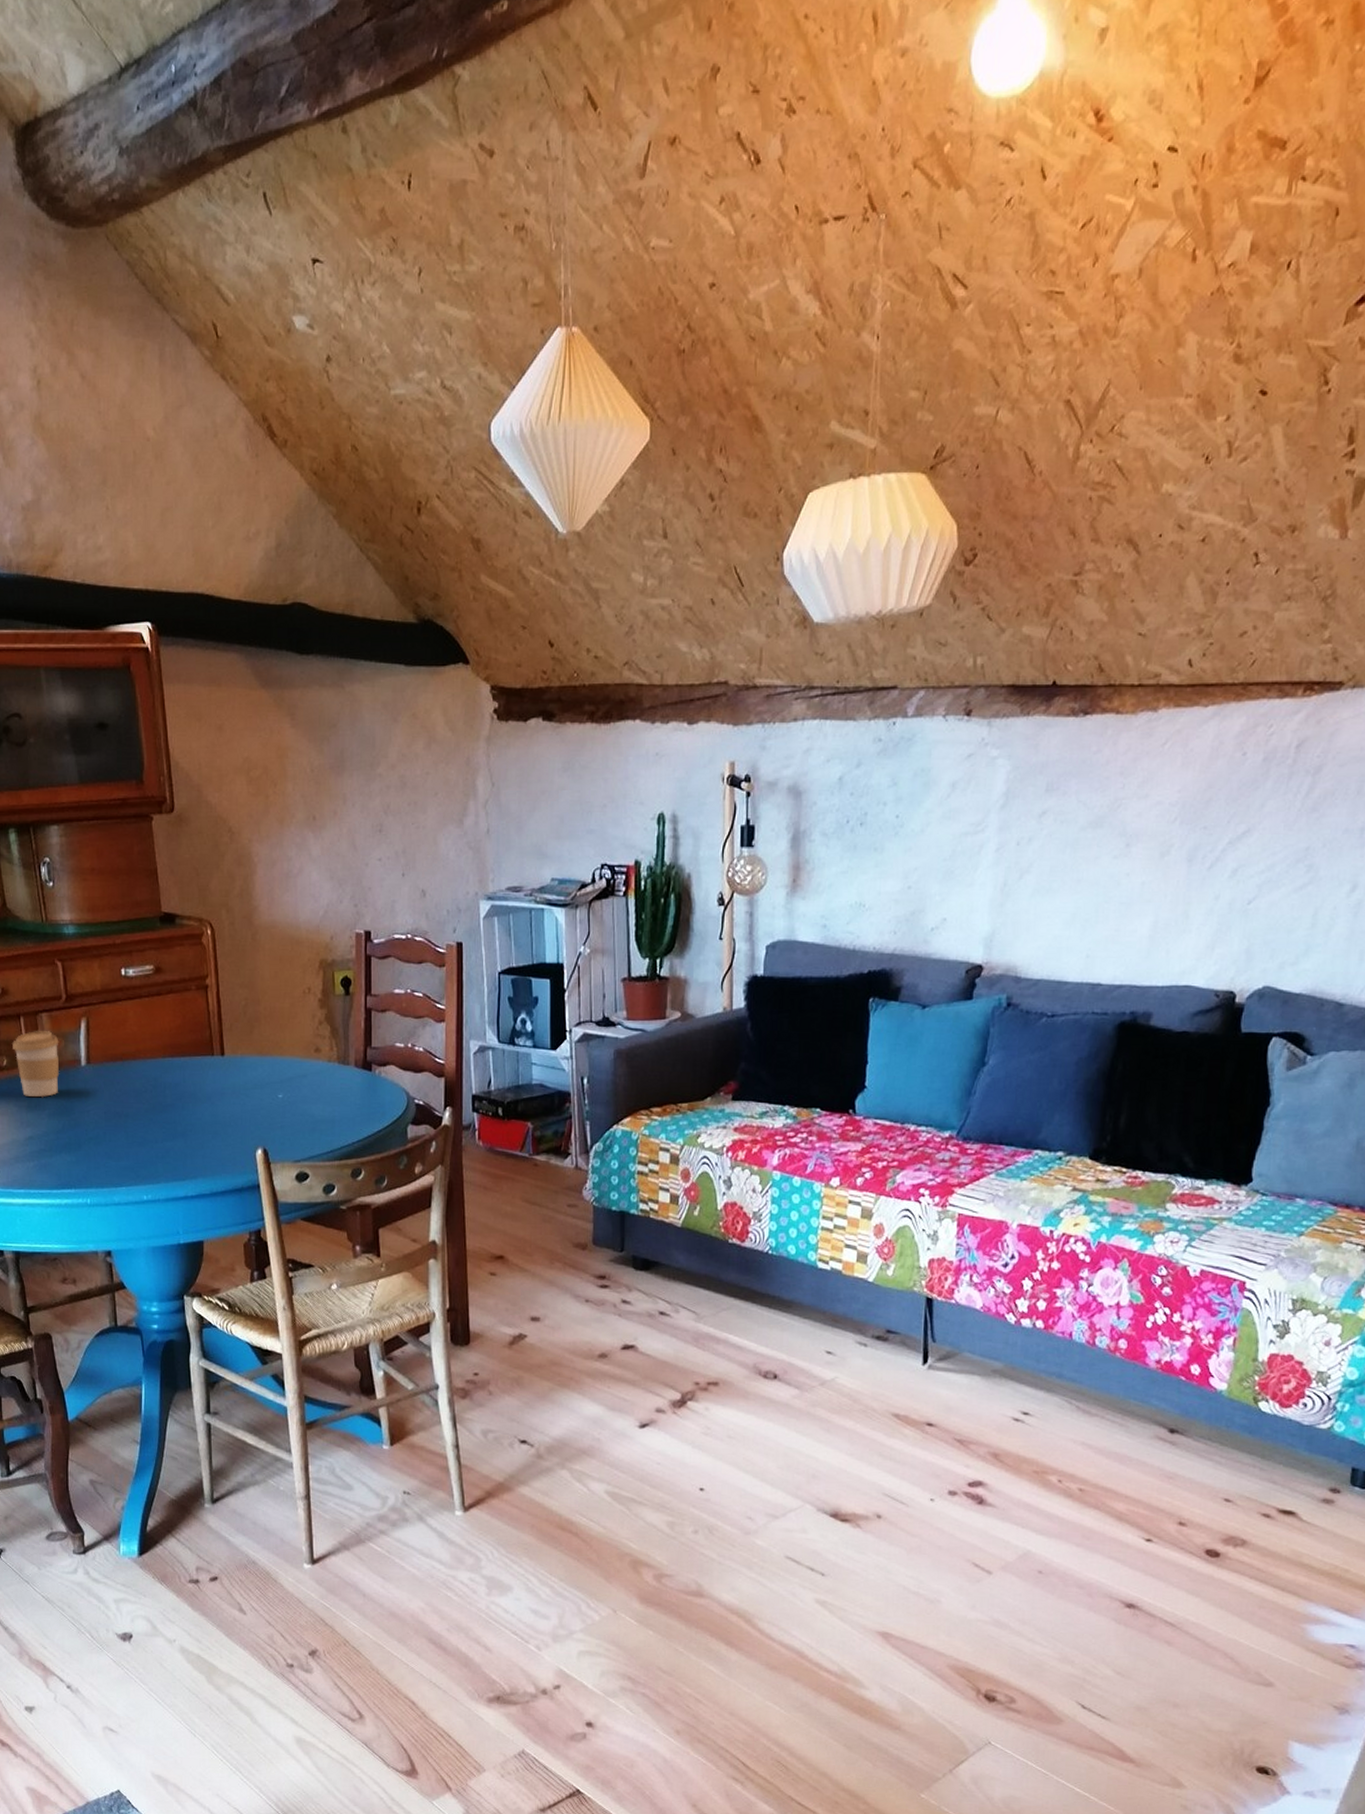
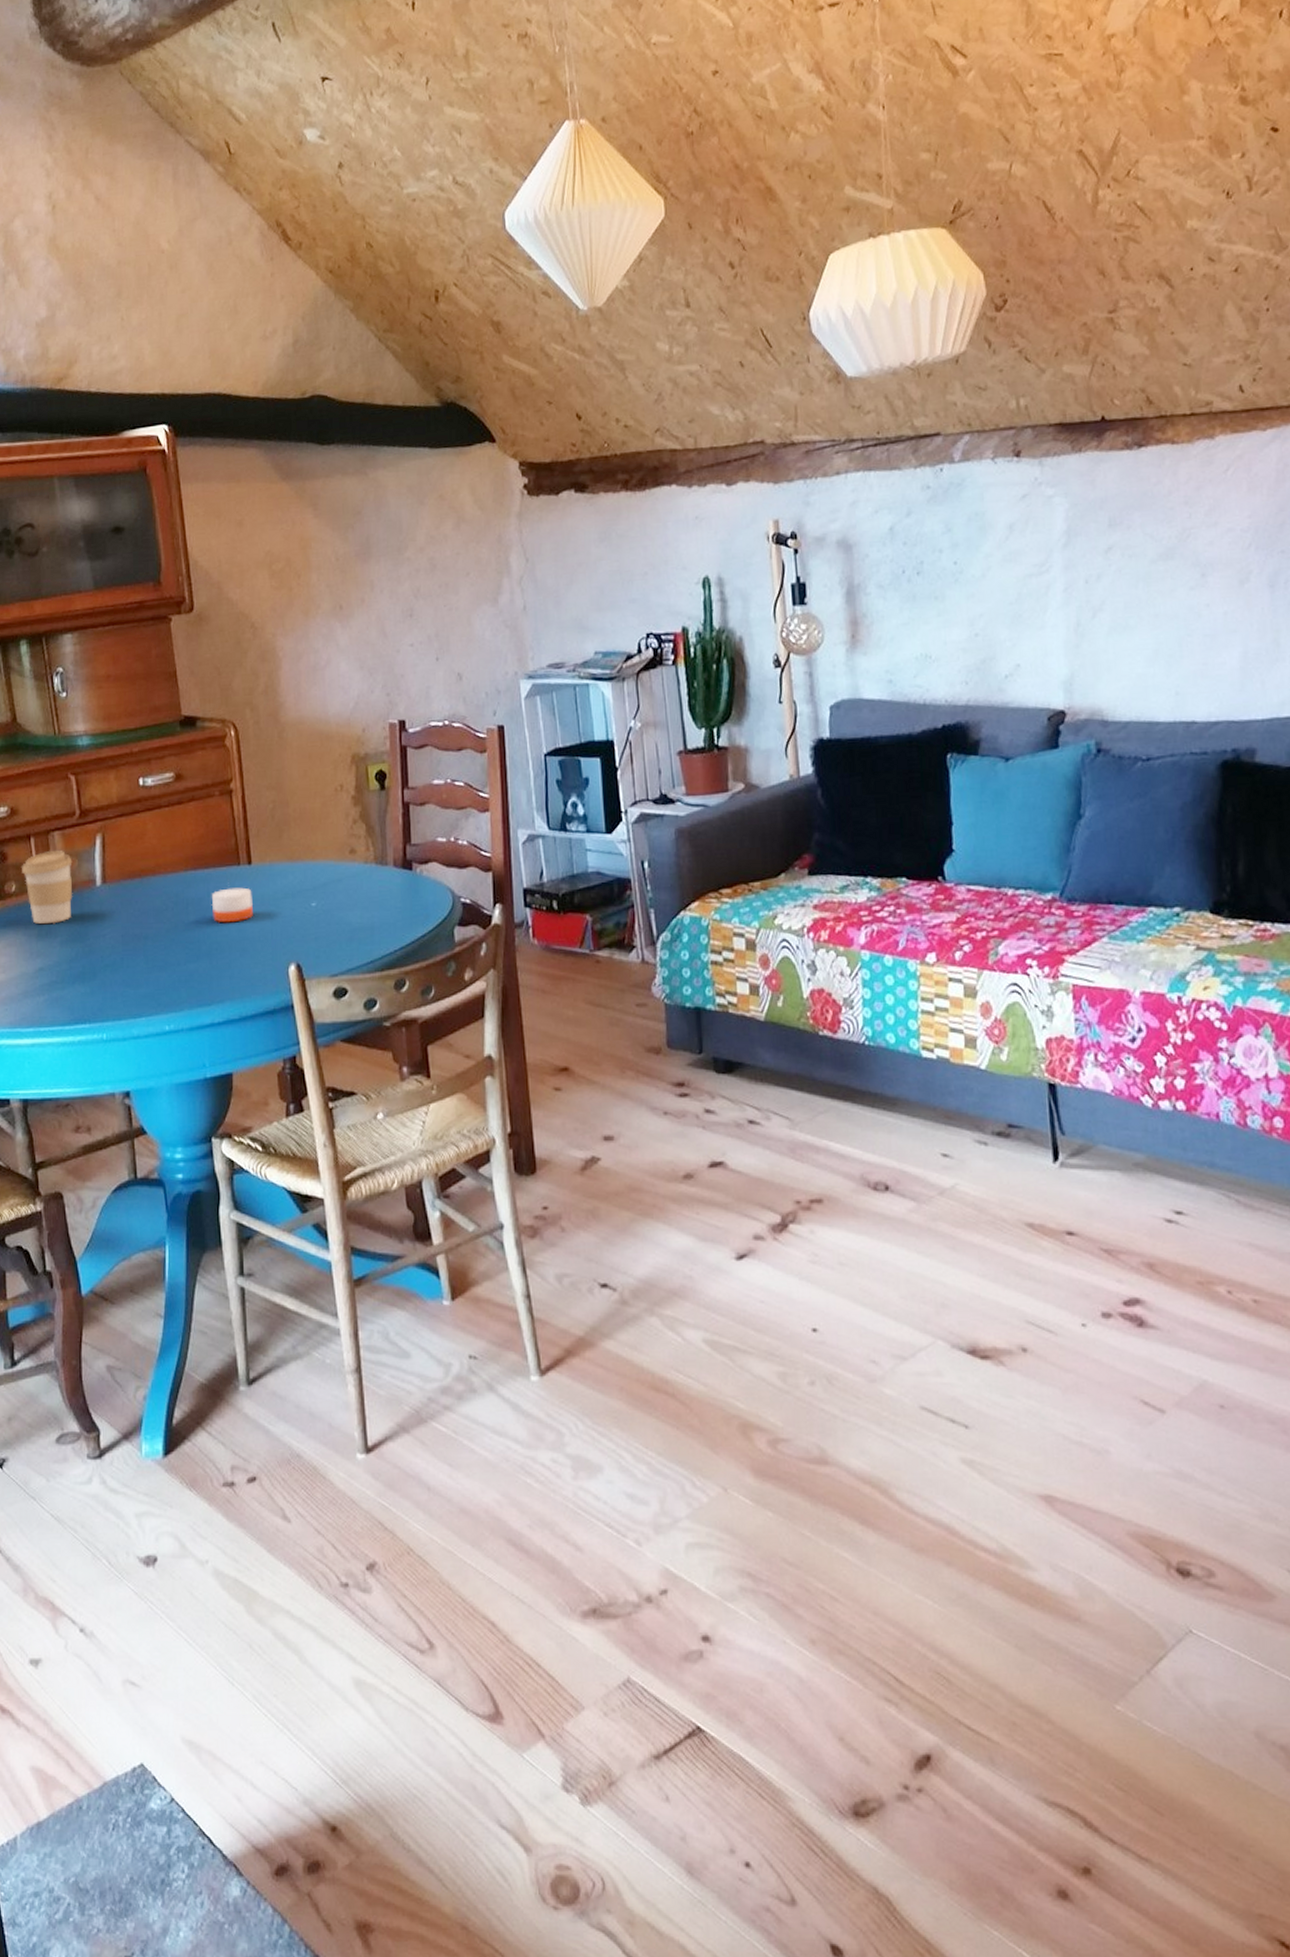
candle: none [186,1073,225,1108] -> present [211,885,253,923]

